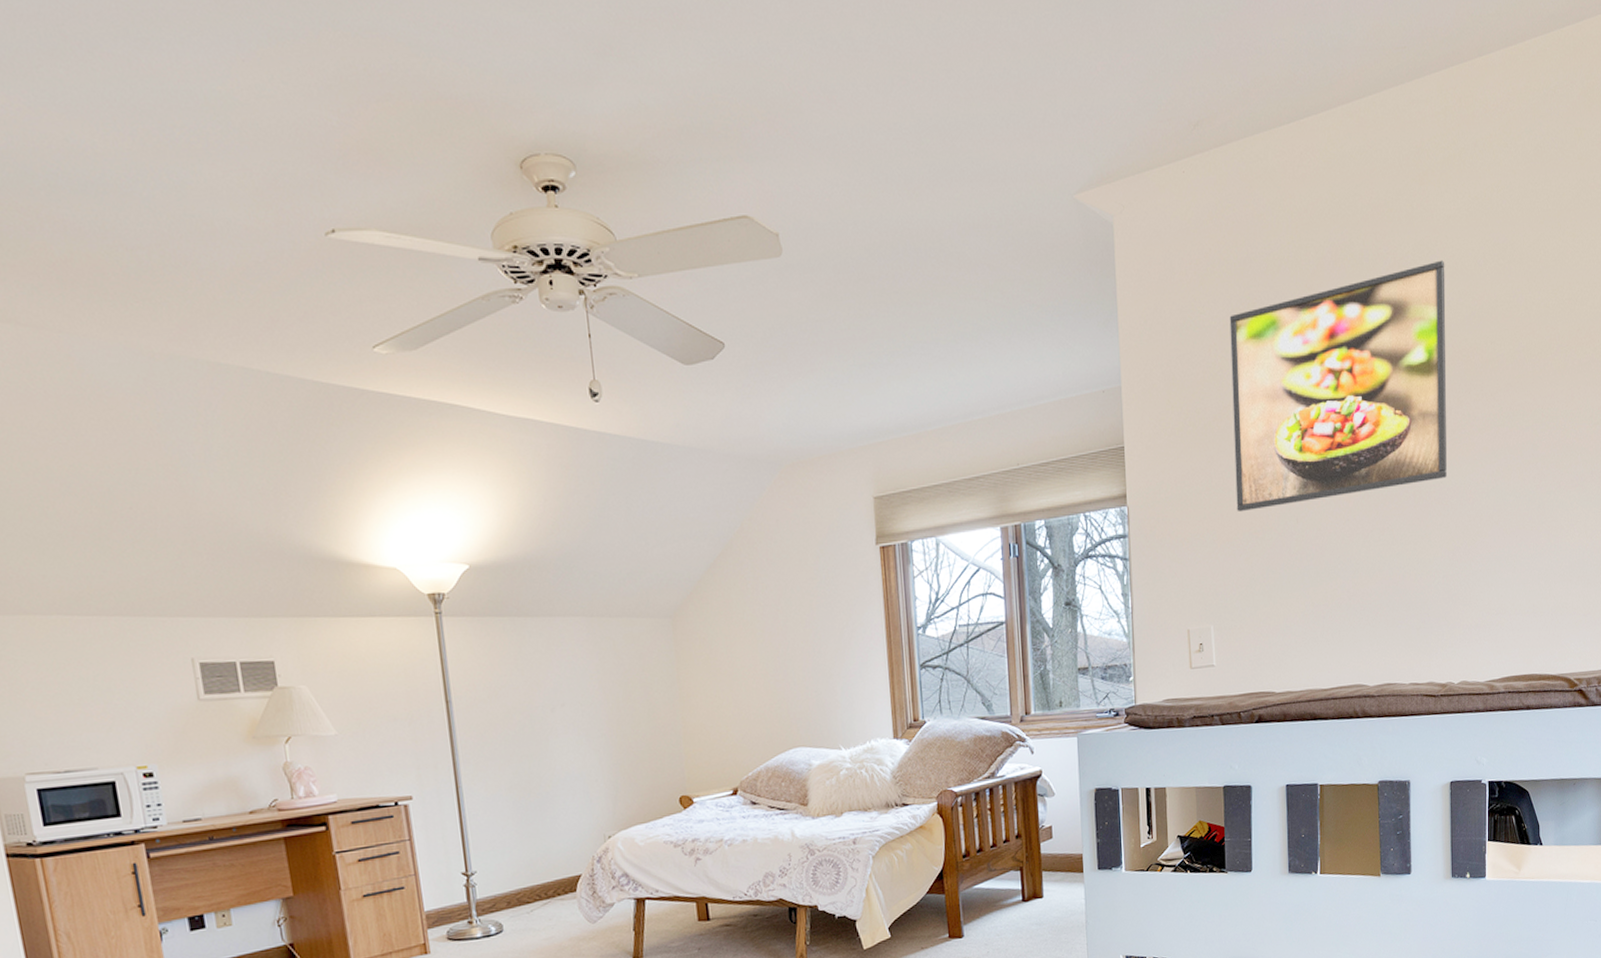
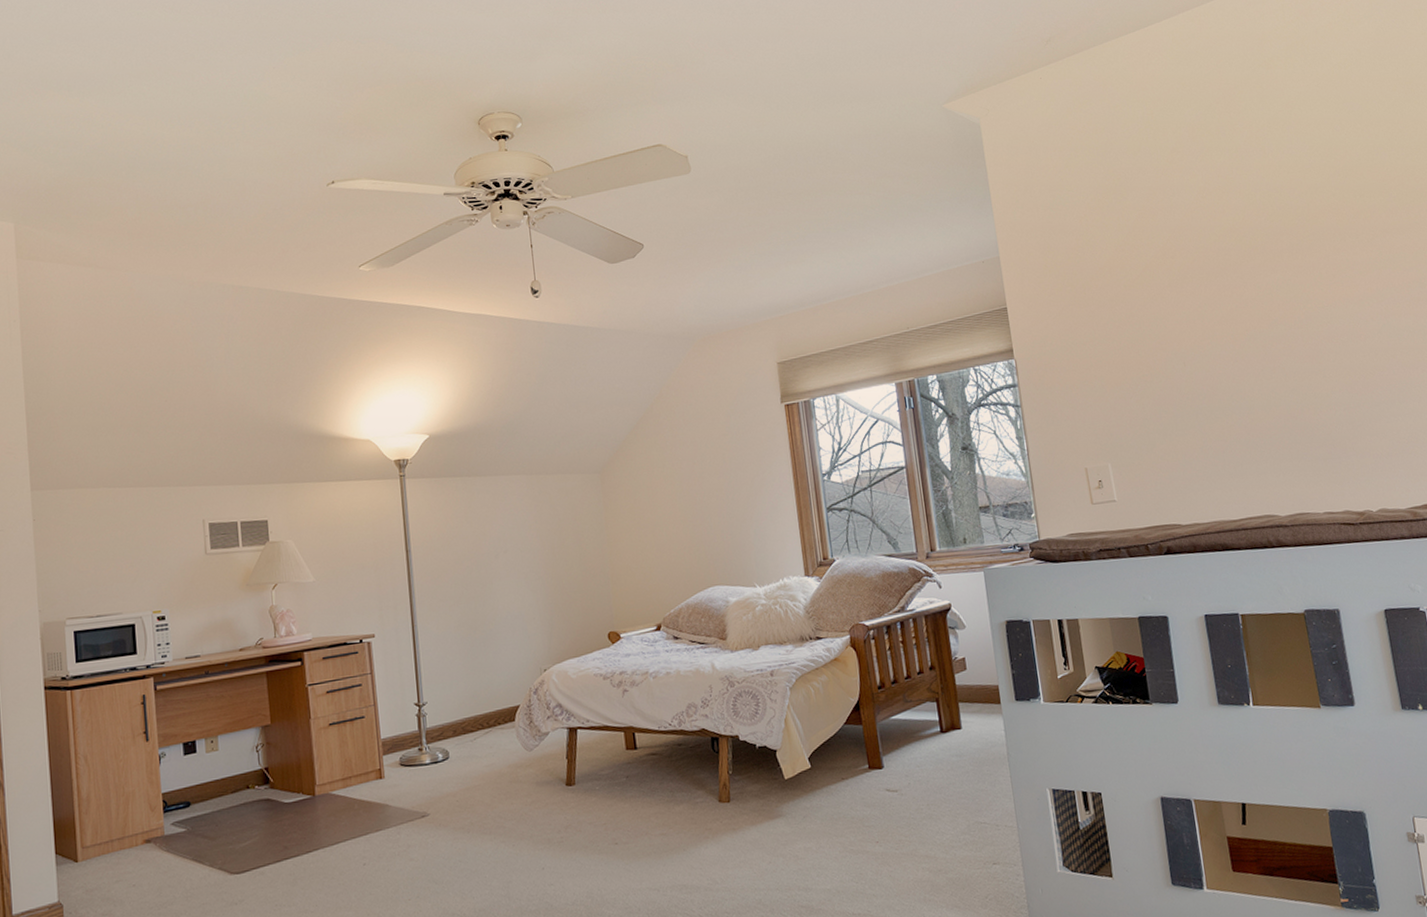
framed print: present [1229,260,1447,512] -> none [1096,129,1333,359]

